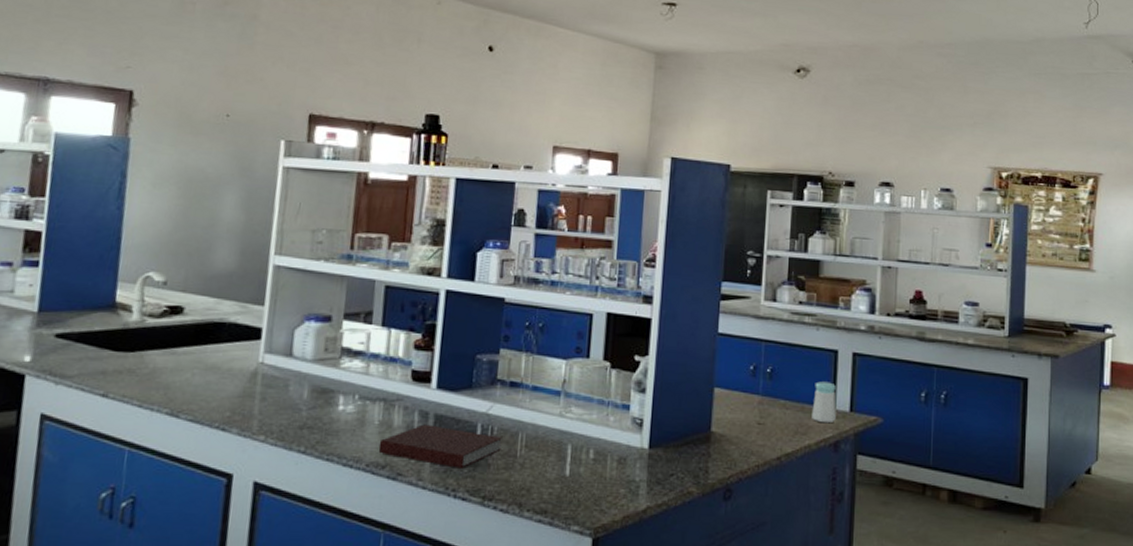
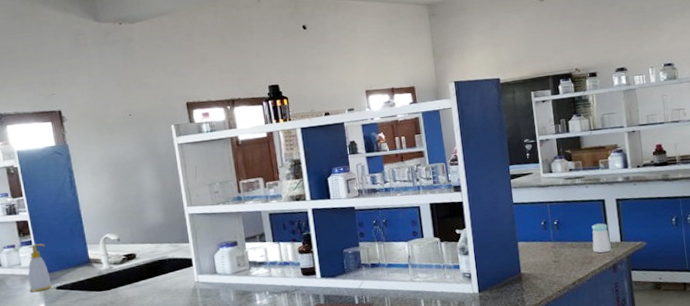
soap bottle: none [15,267,58,336] -> present [28,244,53,292]

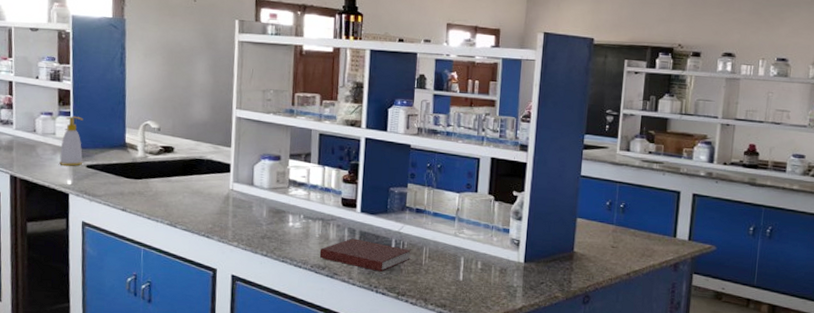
salt shaker: present [591,223,611,254] -> none [656,216,677,249]

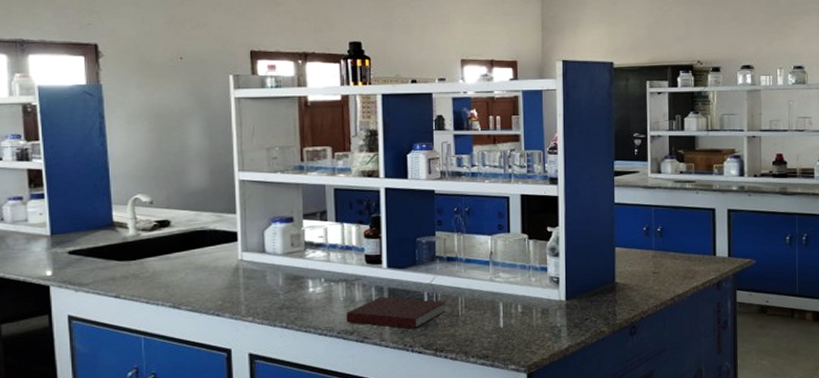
soap bottle: present [59,116,84,166] -> none [35,198,64,255]

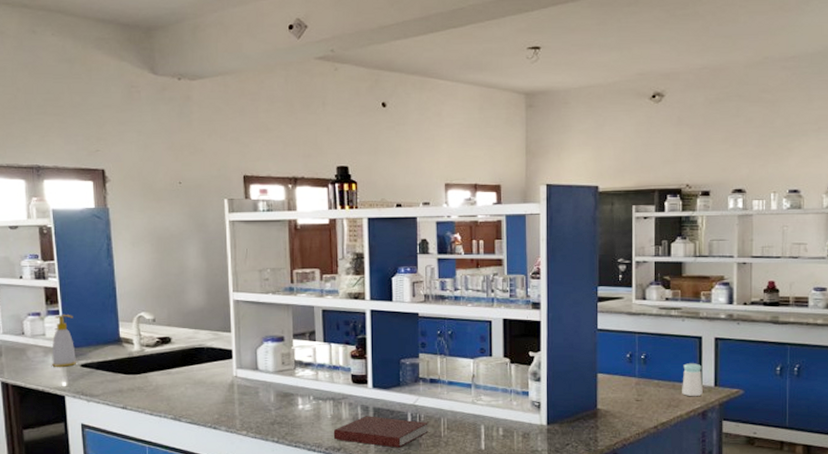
soap bottle: none [35,198,64,255] -> present [52,315,77,367]
salt shaker: none [697,235,717,268] -> present [682,363,703,397]

